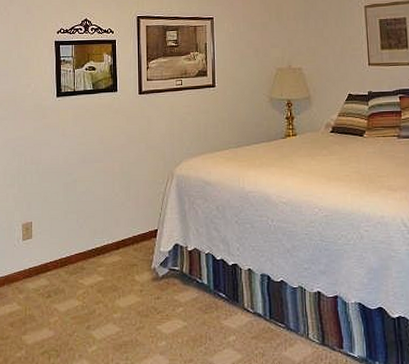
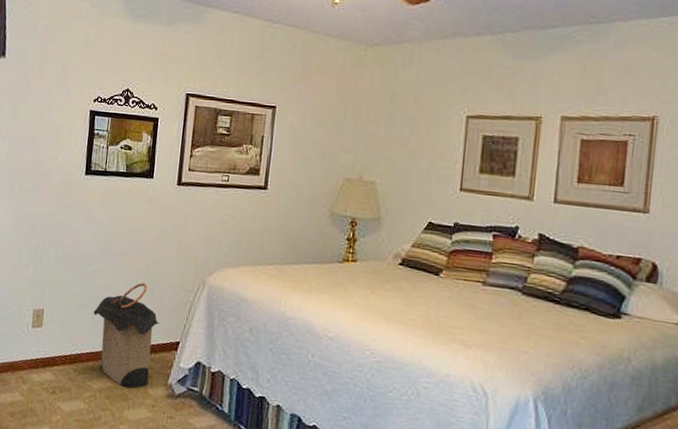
laundry hamper: none [78,183,138,279] -> present [93,283,160,389]

